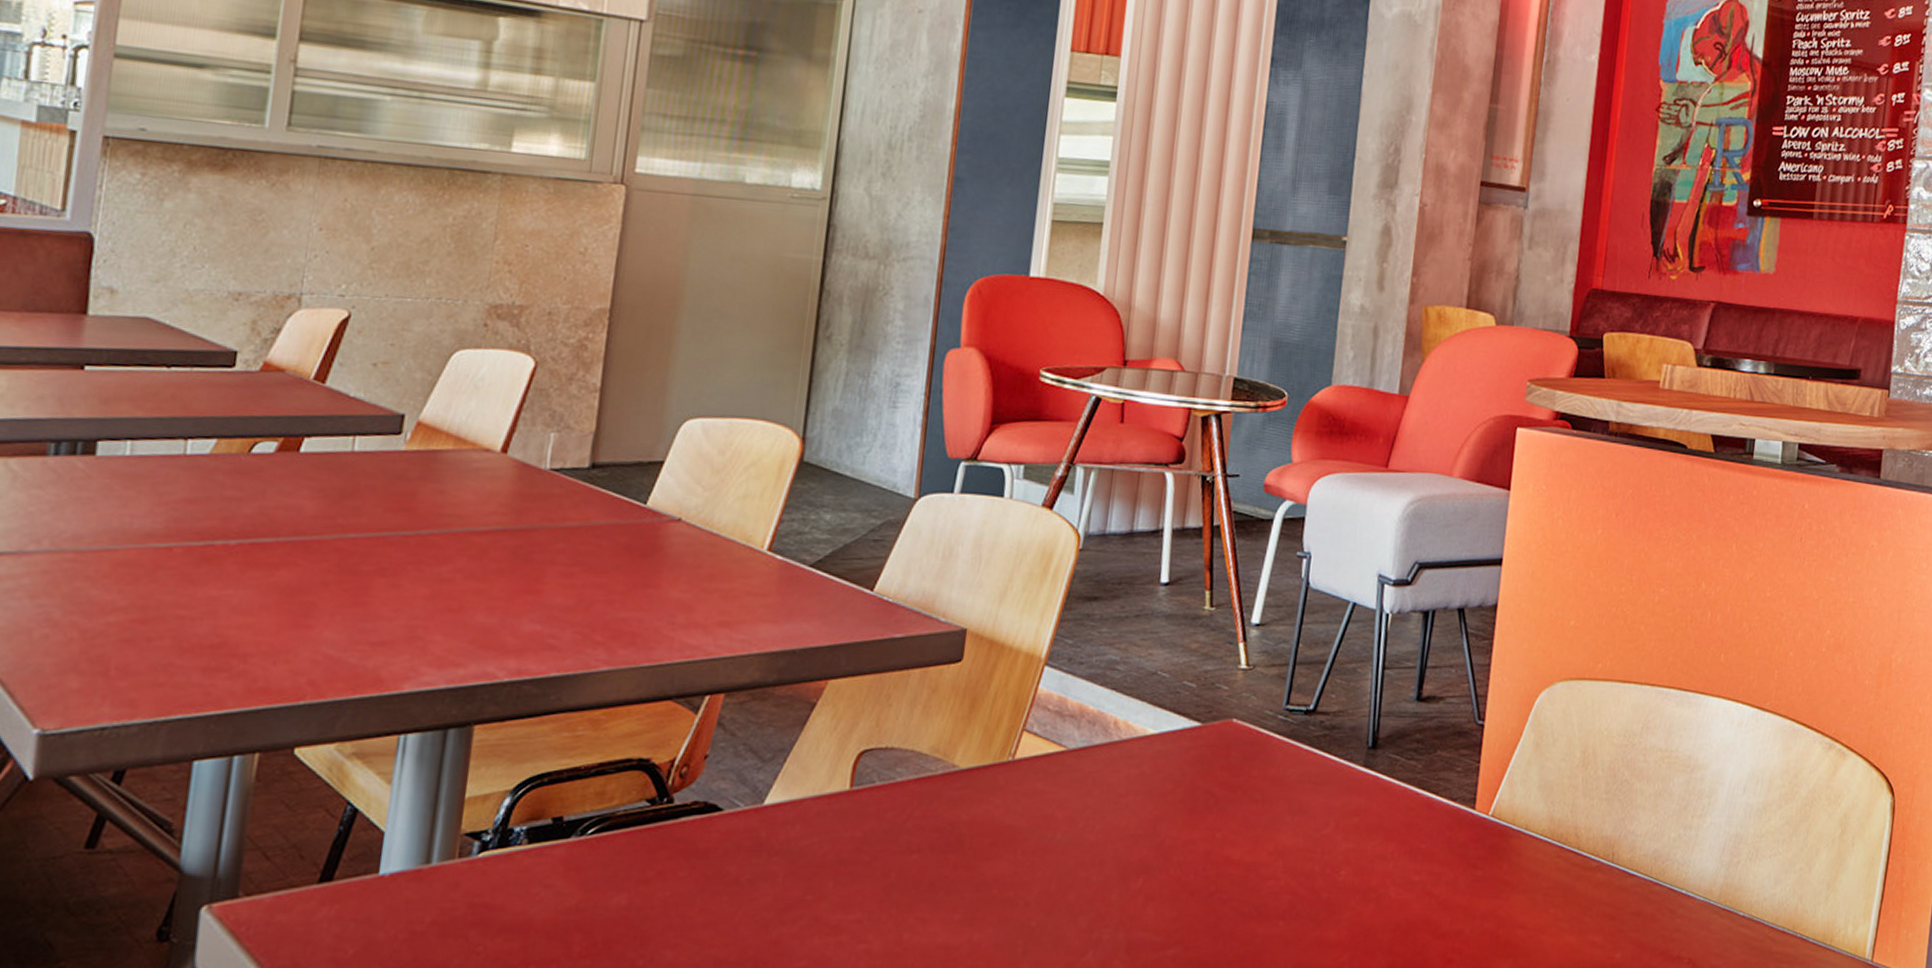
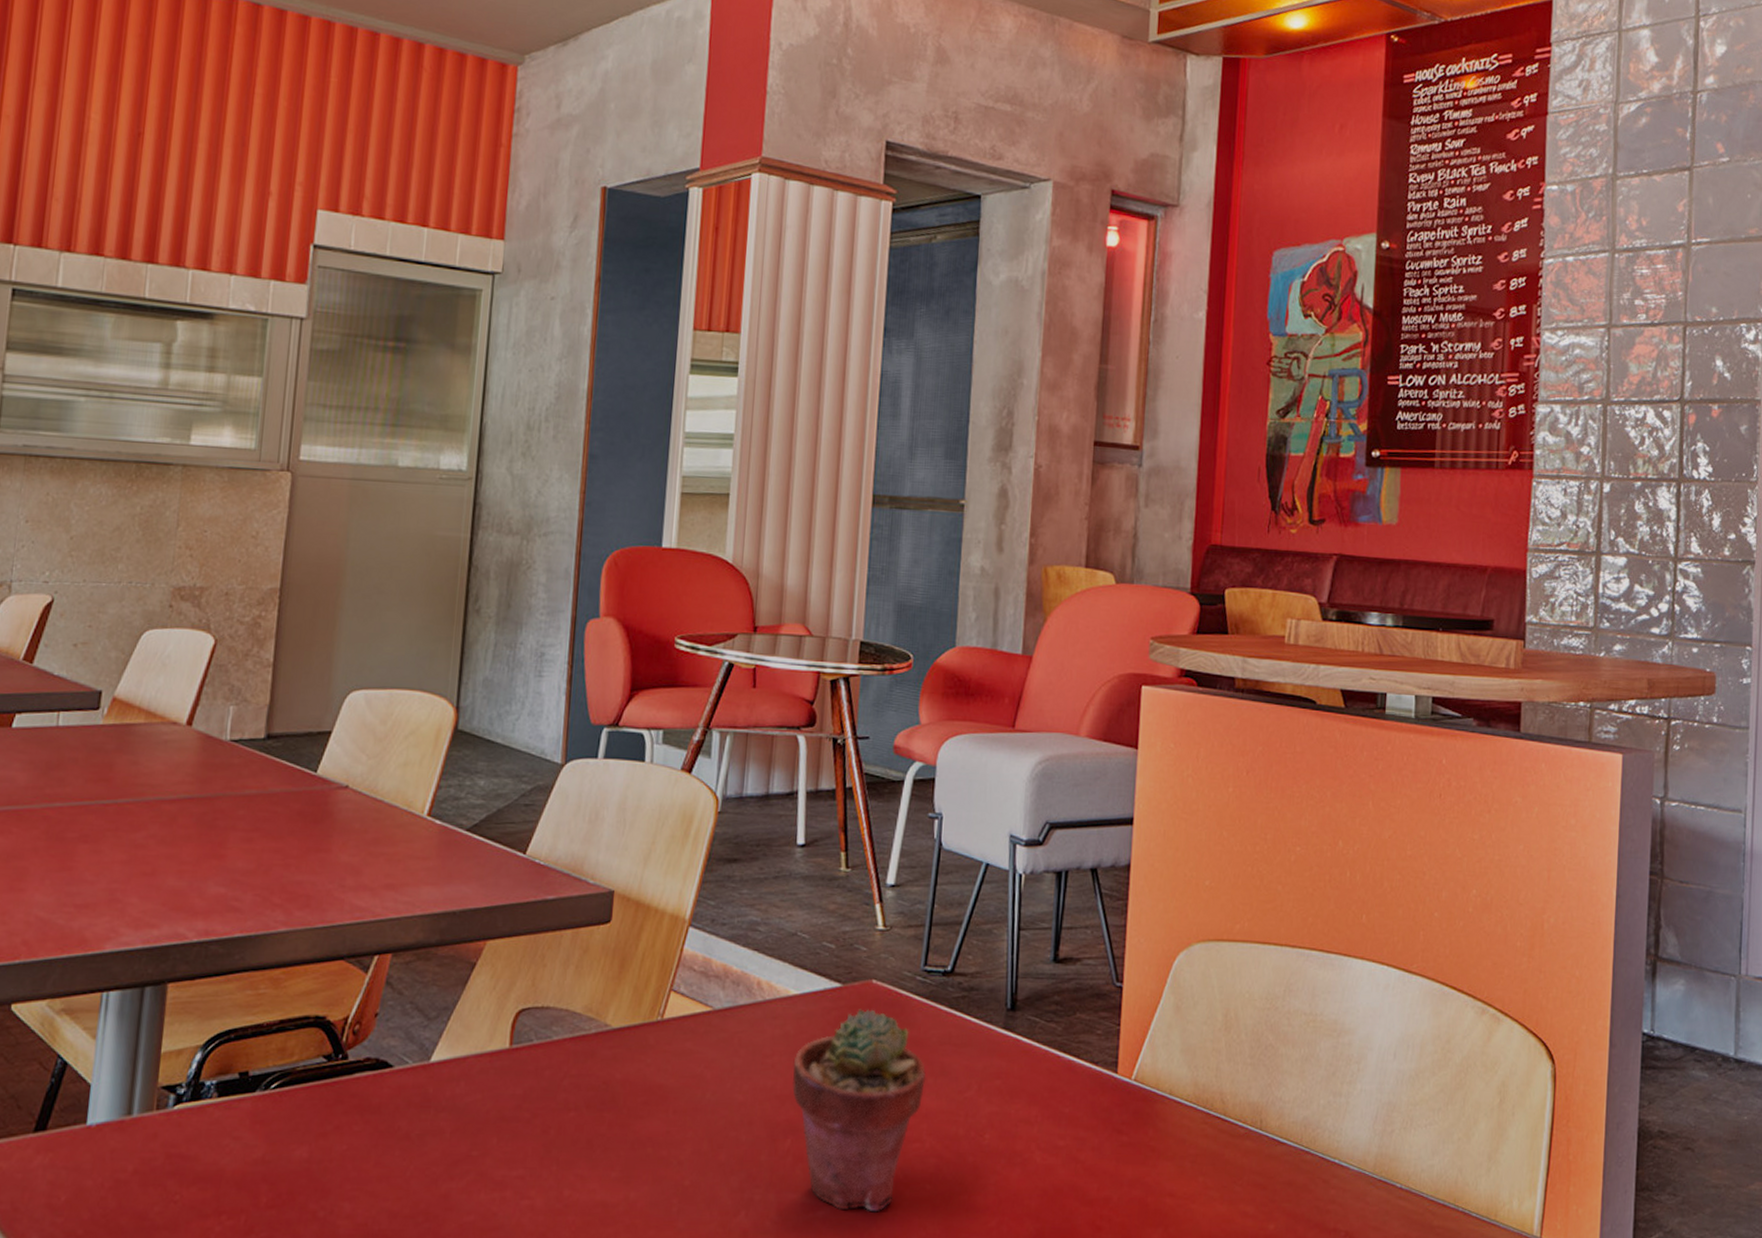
potted succulent: none [1146,748,1284,948] -> present [792,1009,926,1211]

